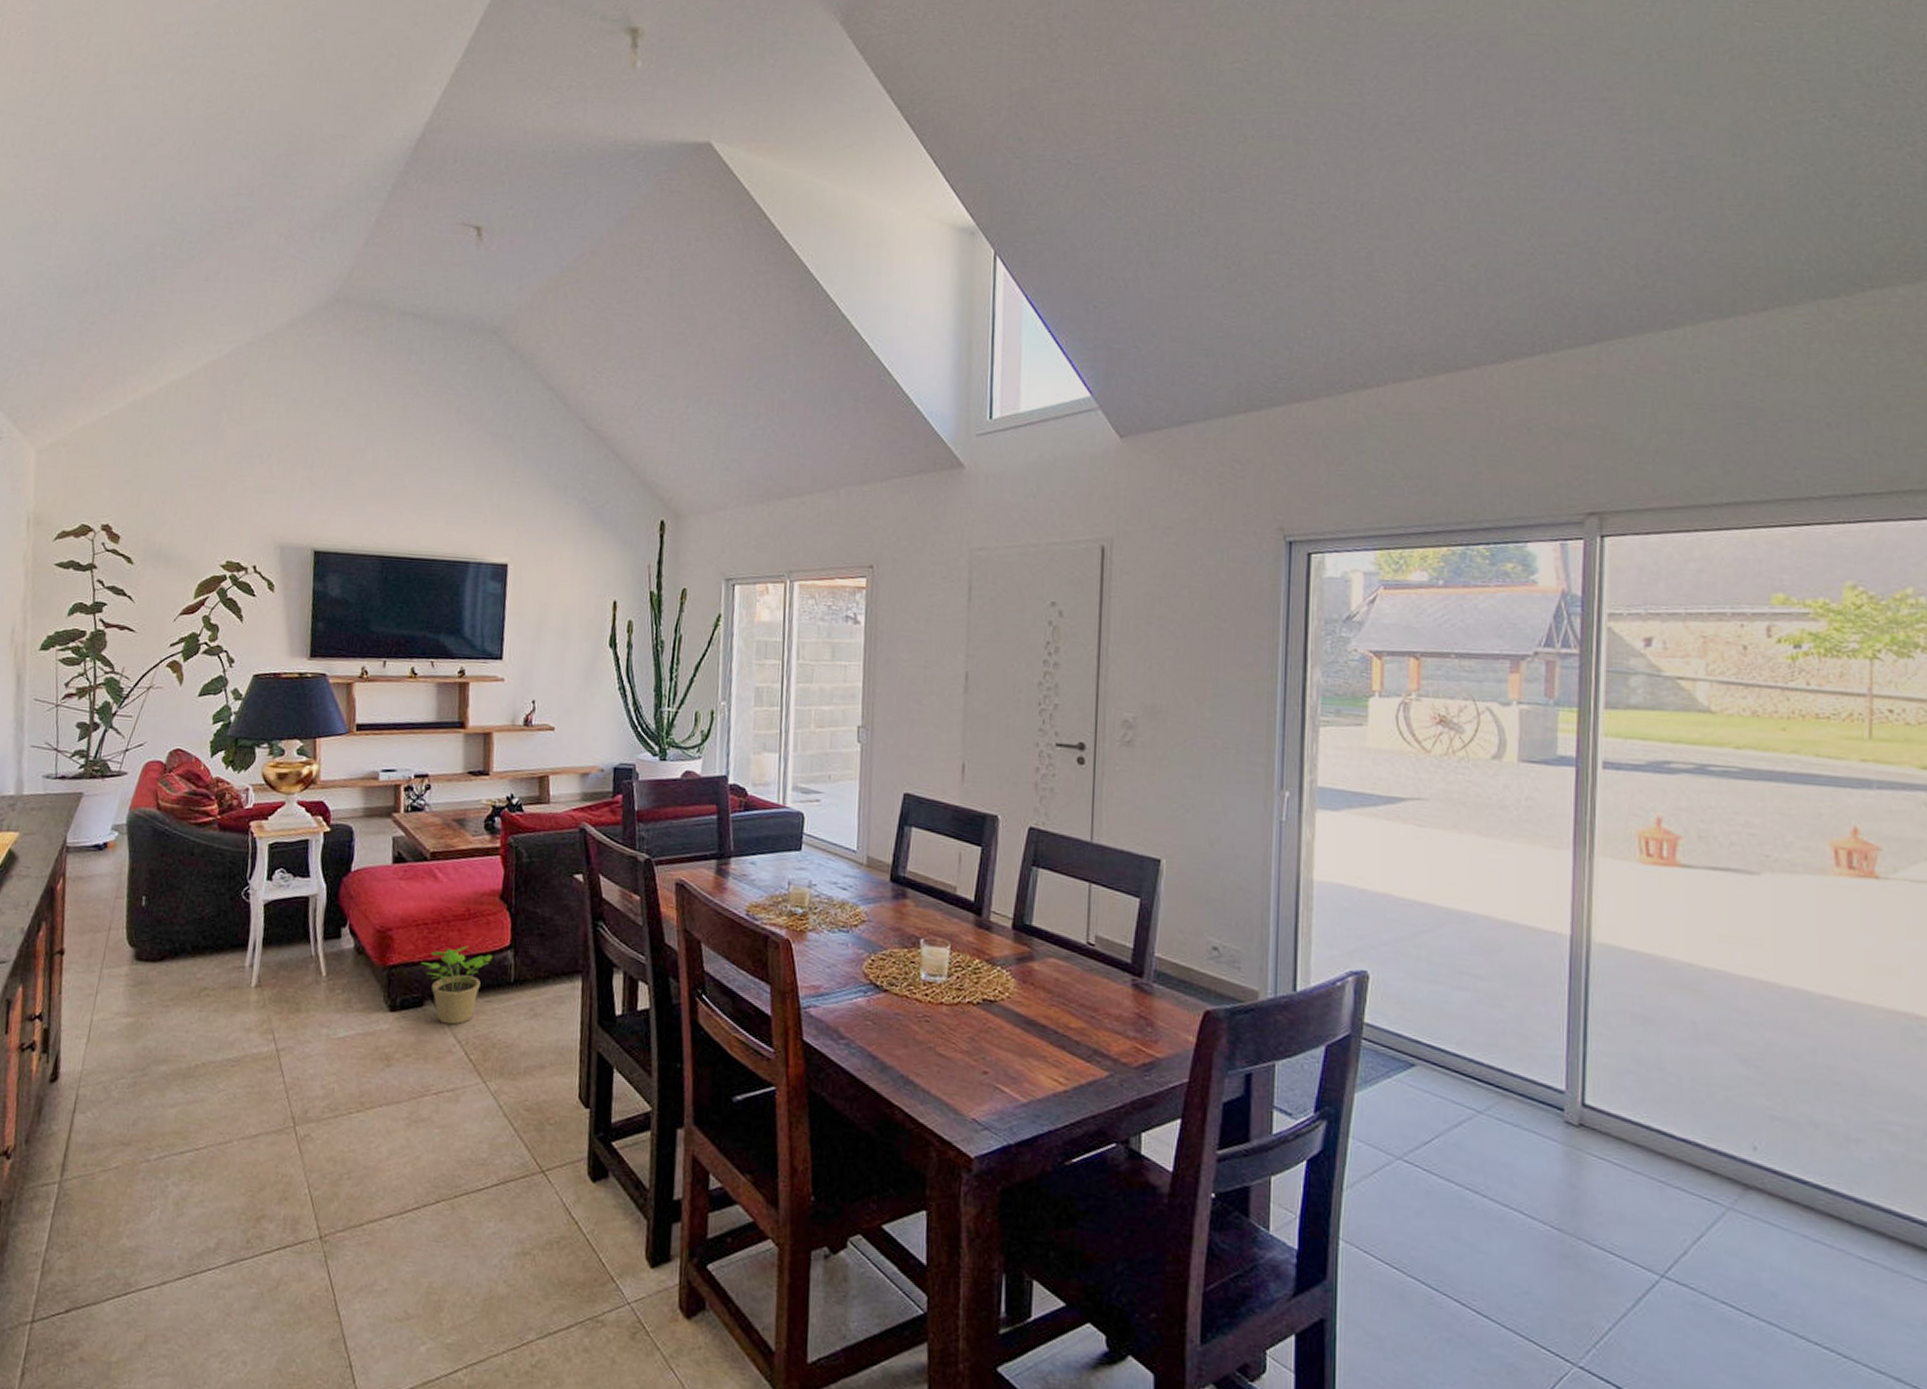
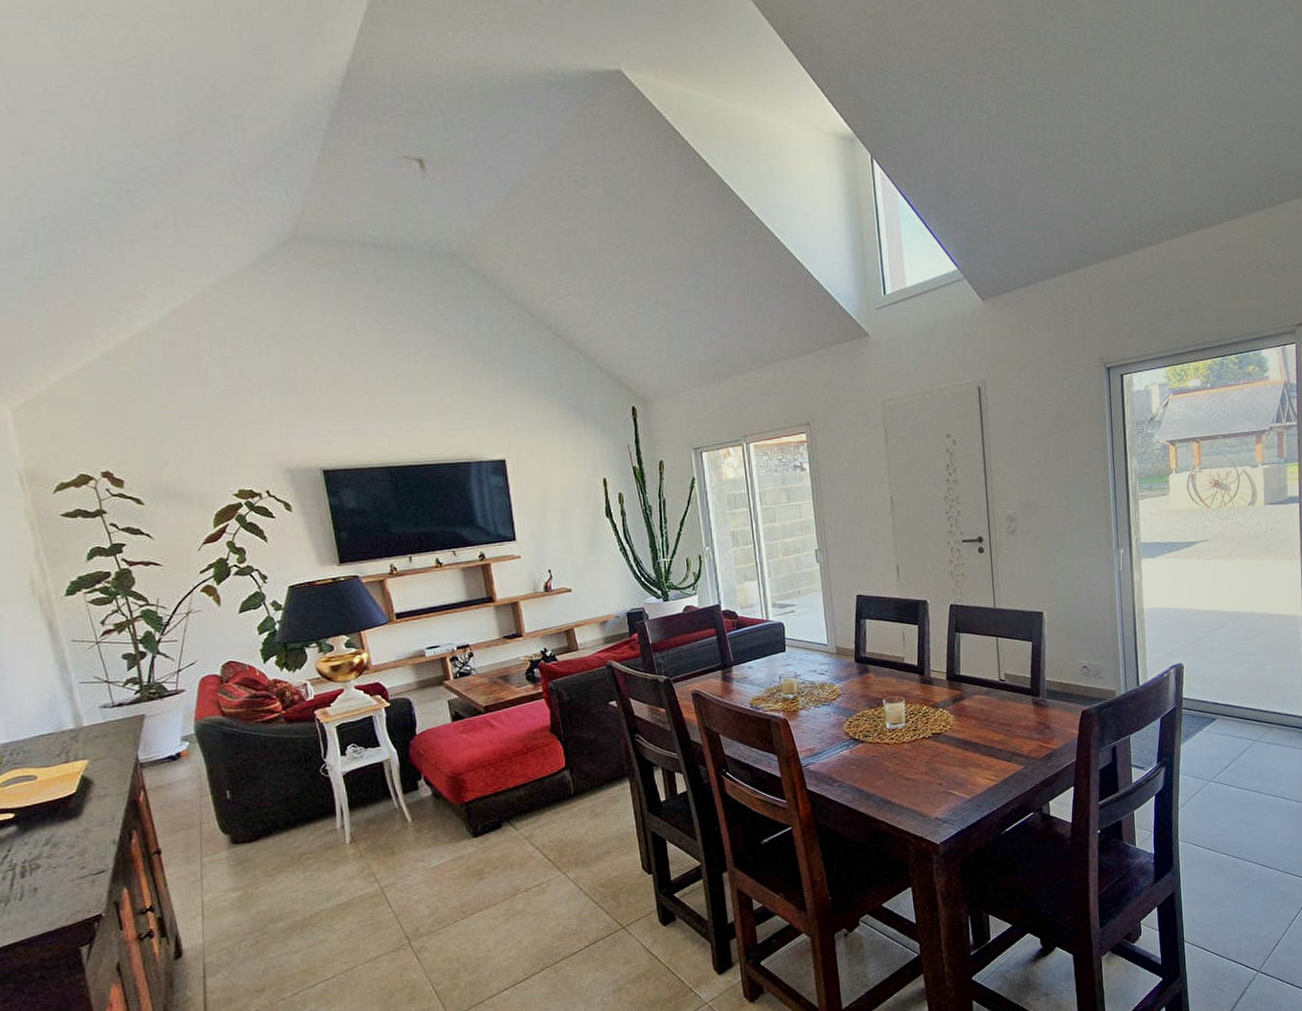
potted plant: present [421,946,493,1025] -> none [493,774,553,837]

